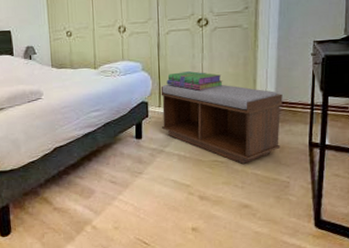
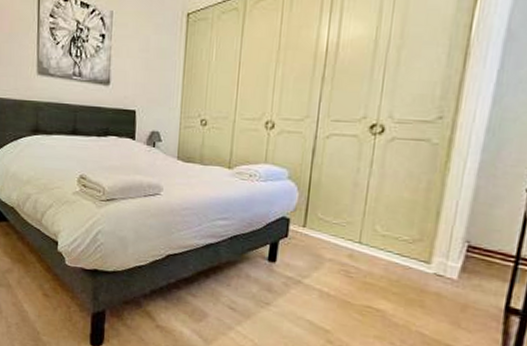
bench: present [160,84,283,164] -> none [303,200,476,318]
stack of books: present [166,71,223,91] -> none [317,187,394,215]

